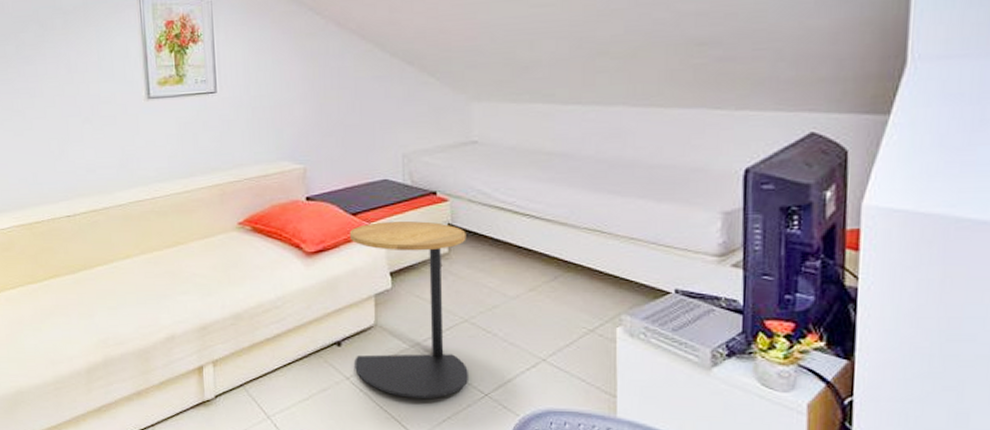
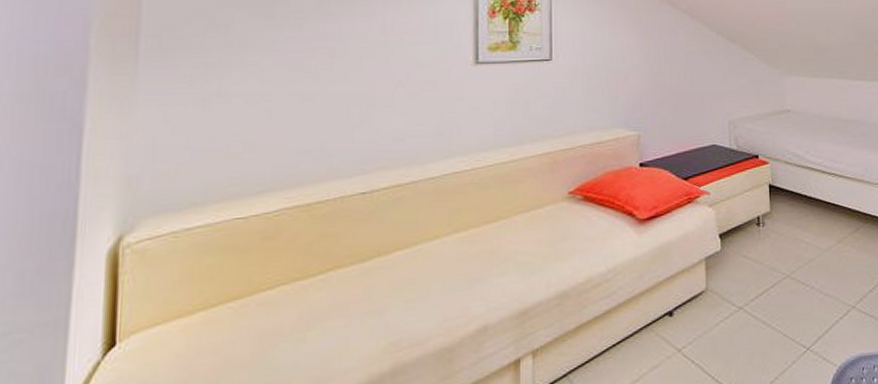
side table: present [349,221,468,398] -> none [681,183,792,363]

